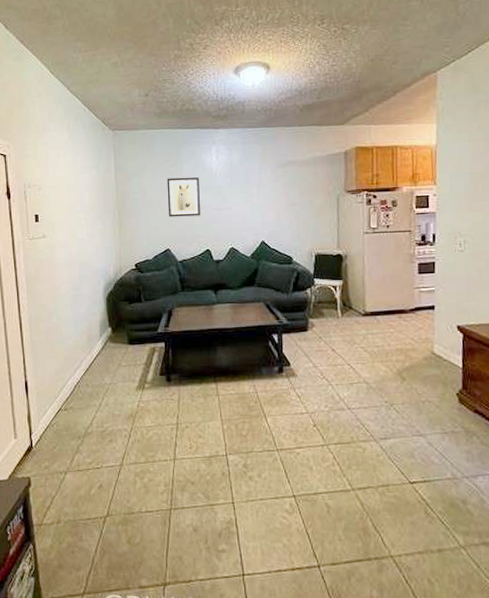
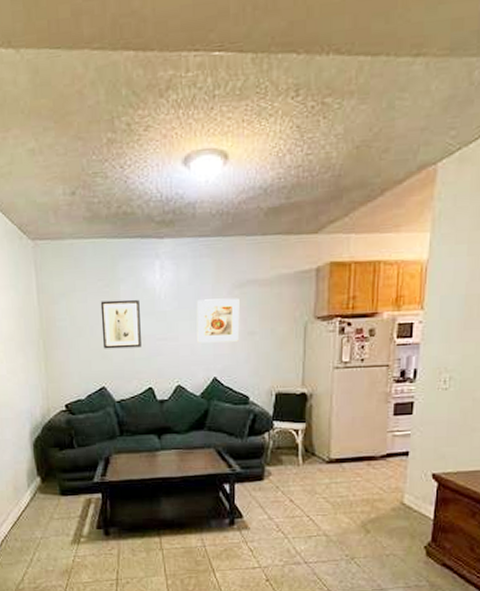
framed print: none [246,175,283,213] -> present [196,298,240,343]

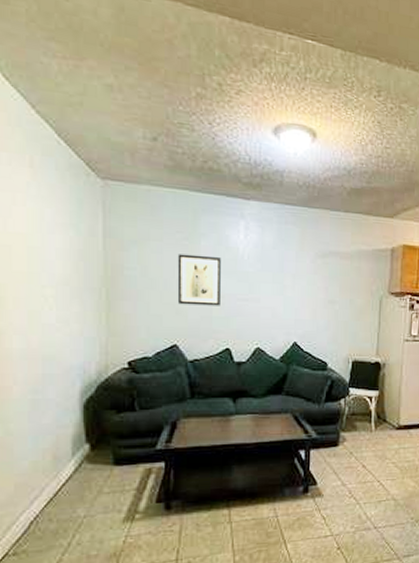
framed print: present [196,298,240,343] -> none [279,264,322,309]

